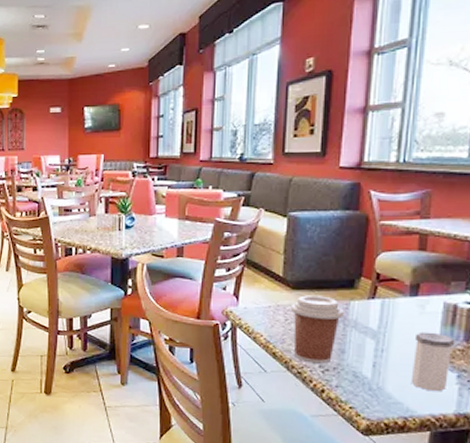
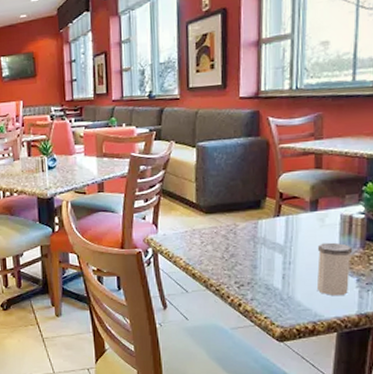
coffee cup: present [291,295,344,364] -> none [206,217,253,280]

